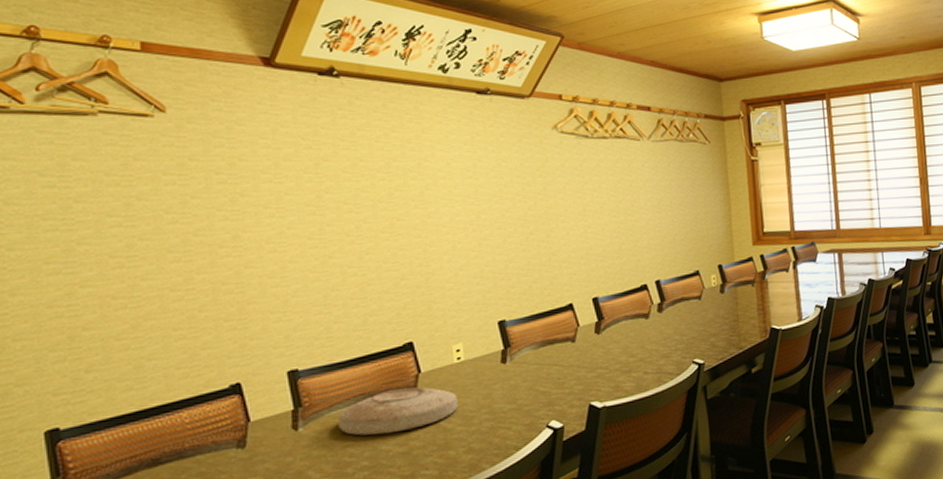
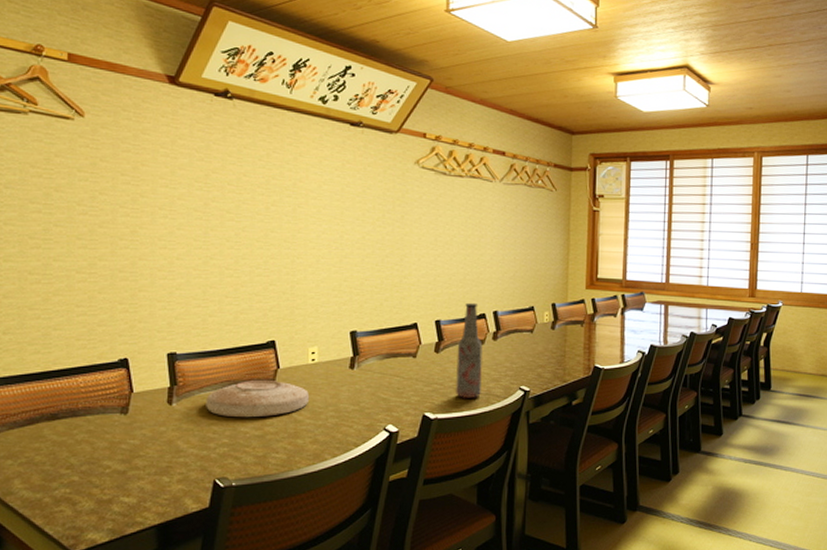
bottle: none [619,273,651,381] -> present [456,302,483,398]

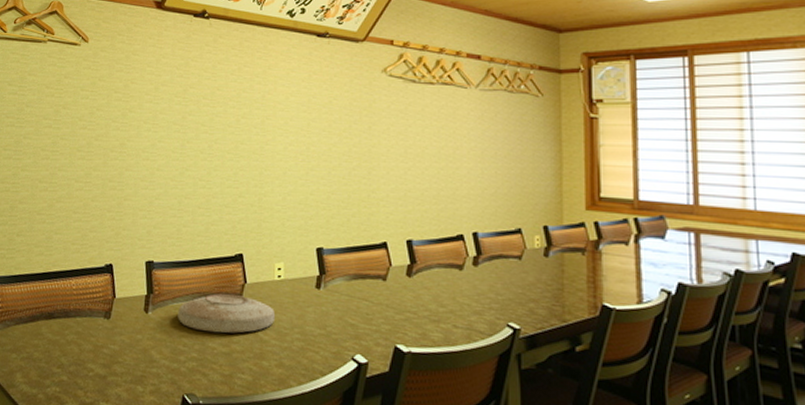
bottle: present [456,302,483,398] -> none [431,221,461,332]

